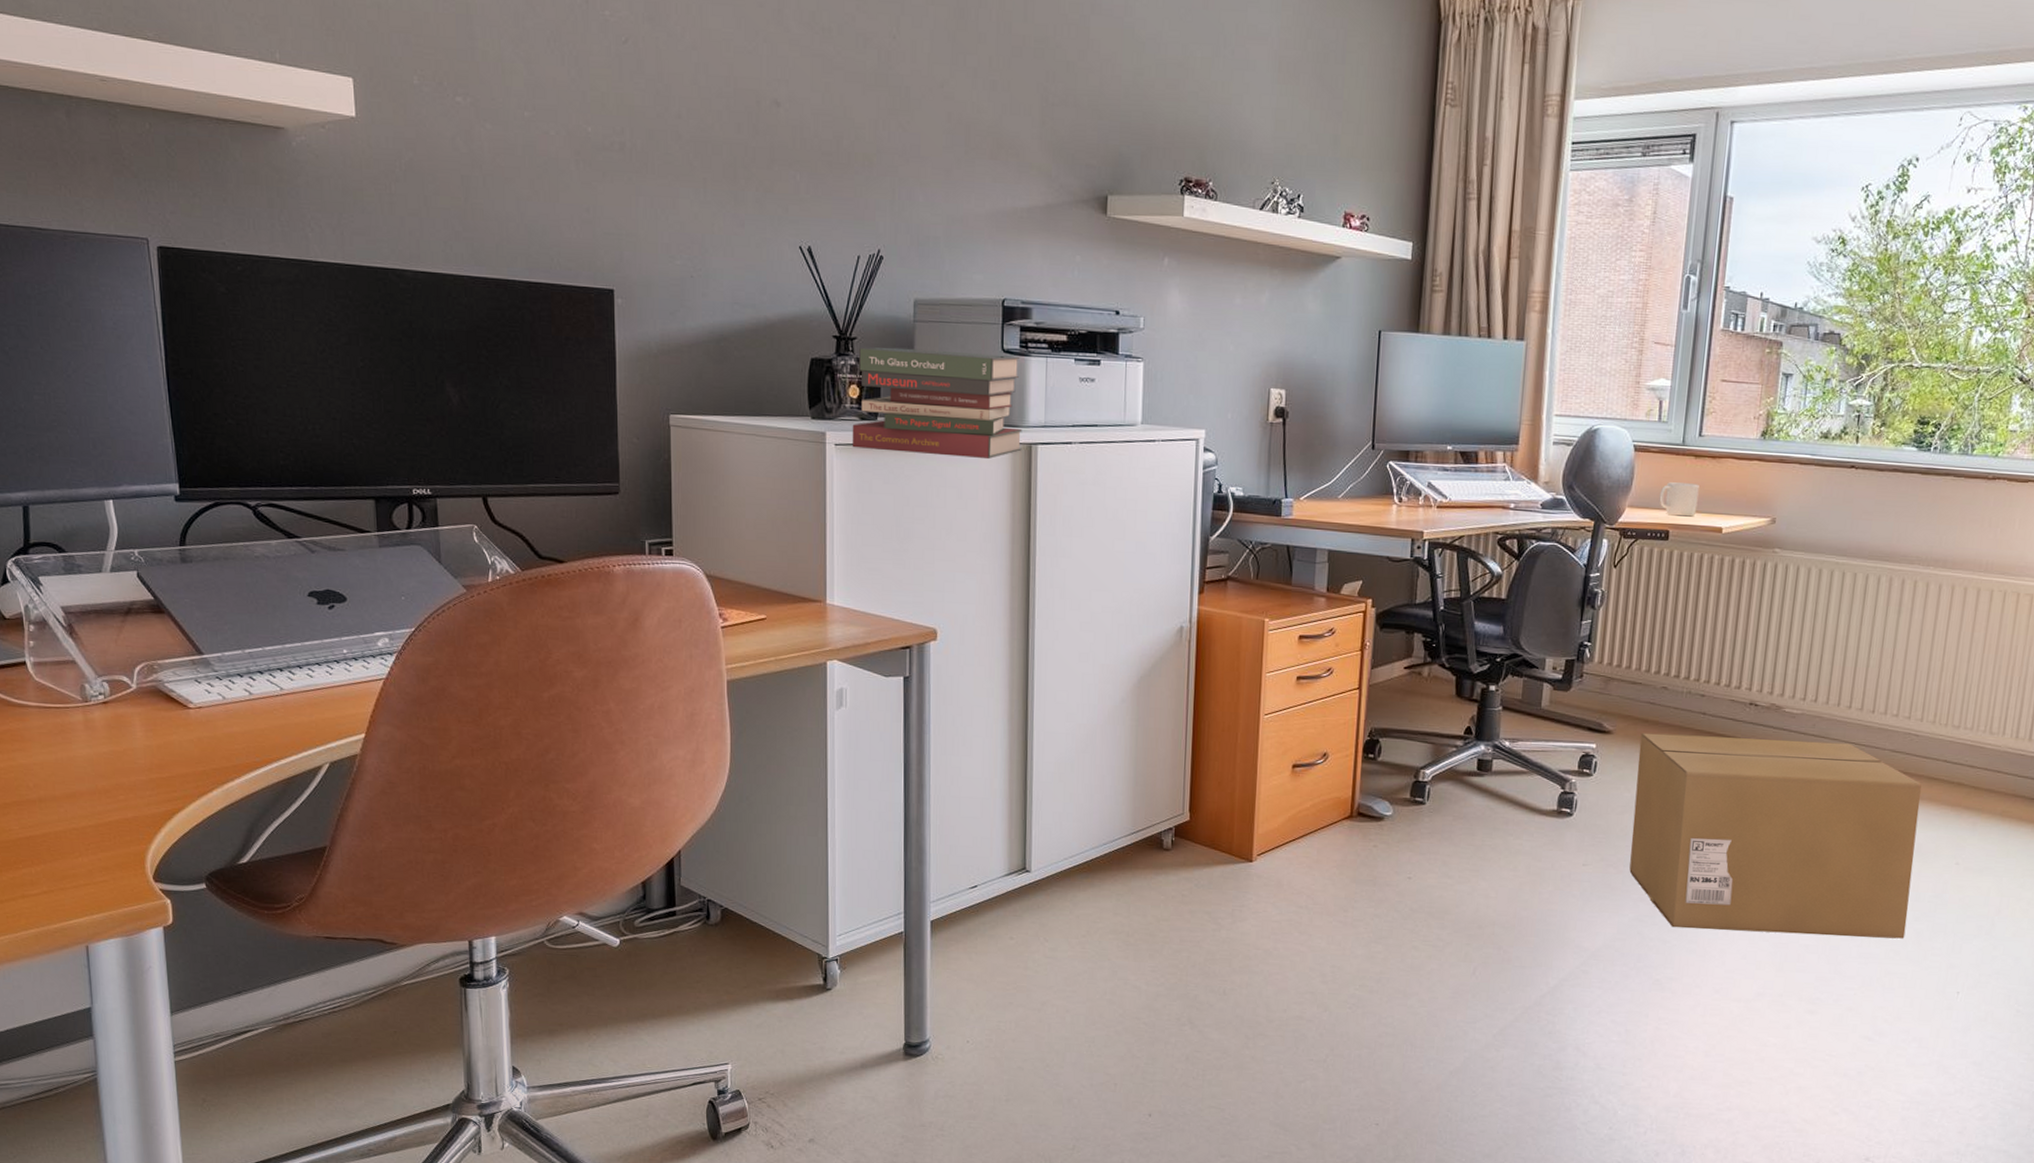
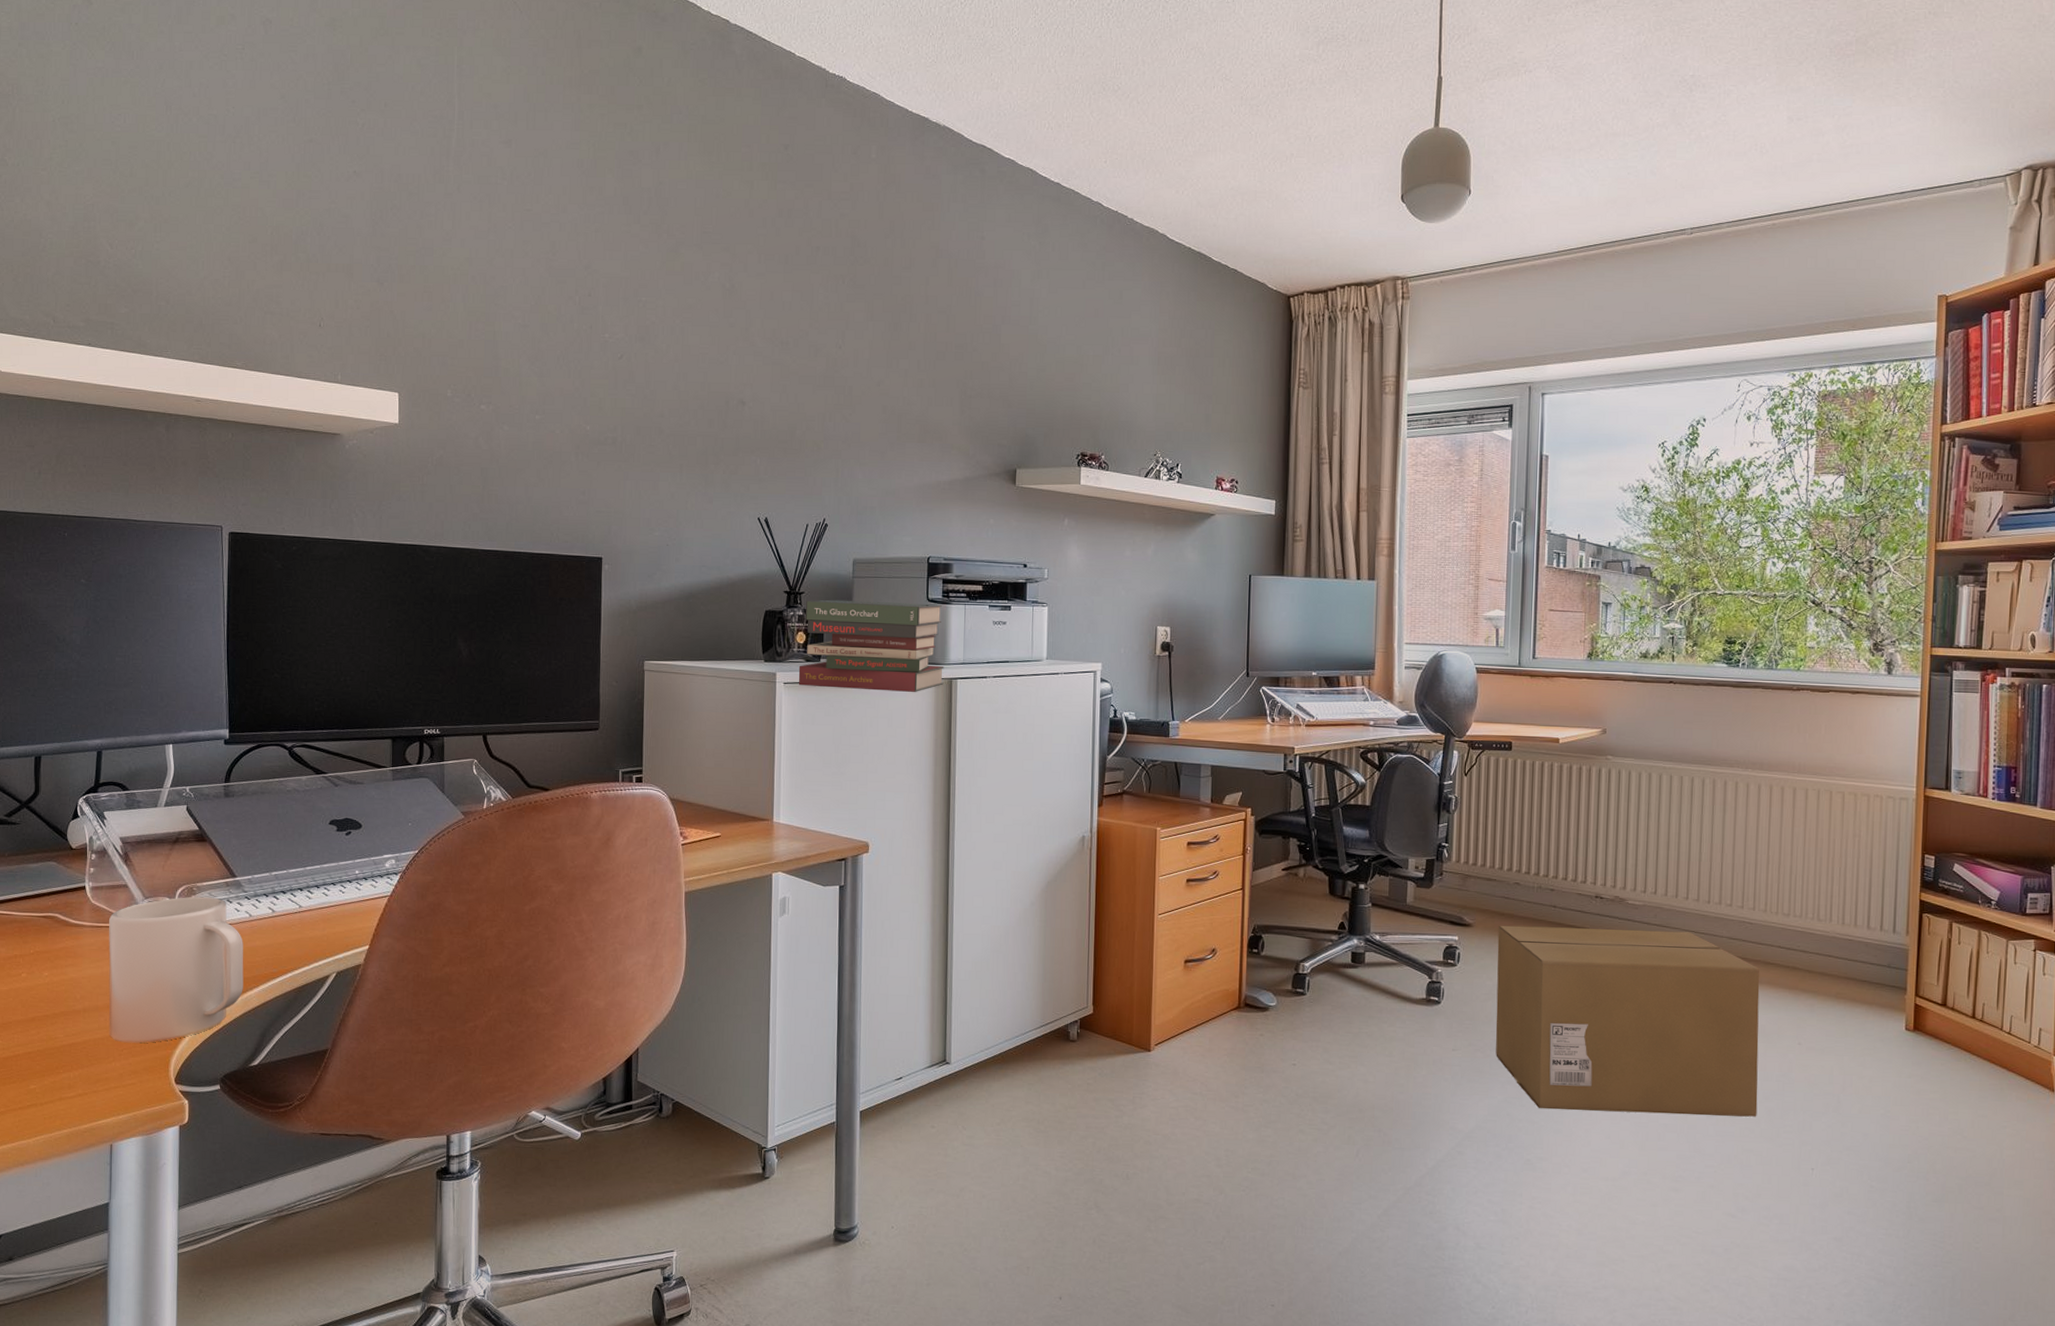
mug: none [57,675,223,838] -> present [108,896,244,1044]
mug: present [1659,482,1701,517] -> none [1501,699,1537,729]

